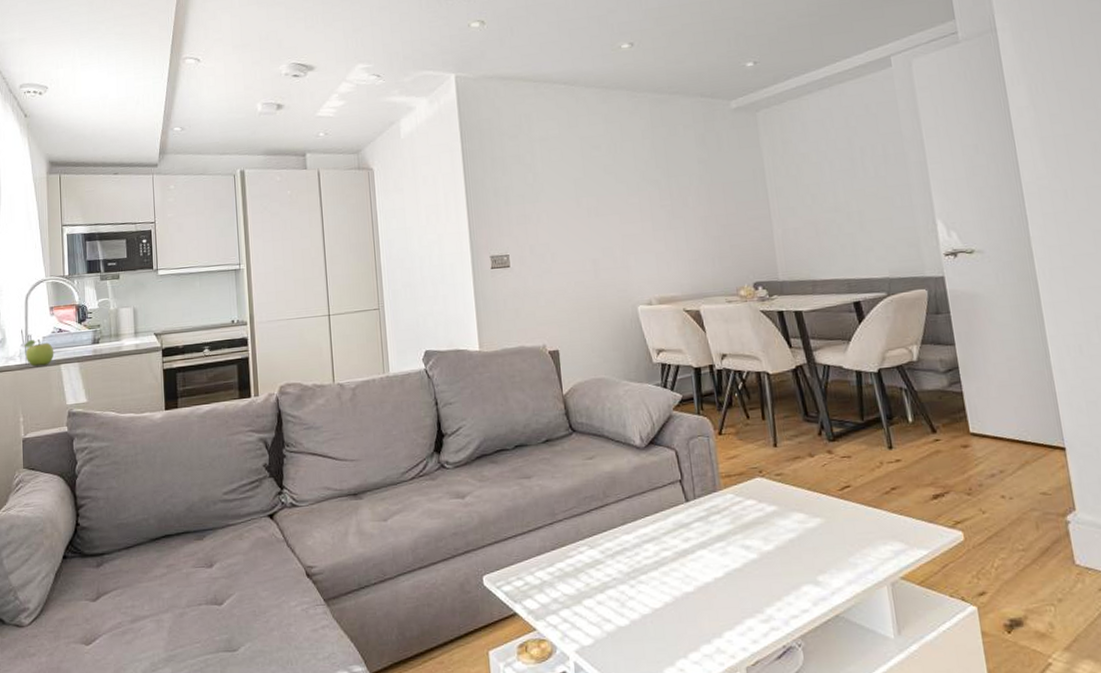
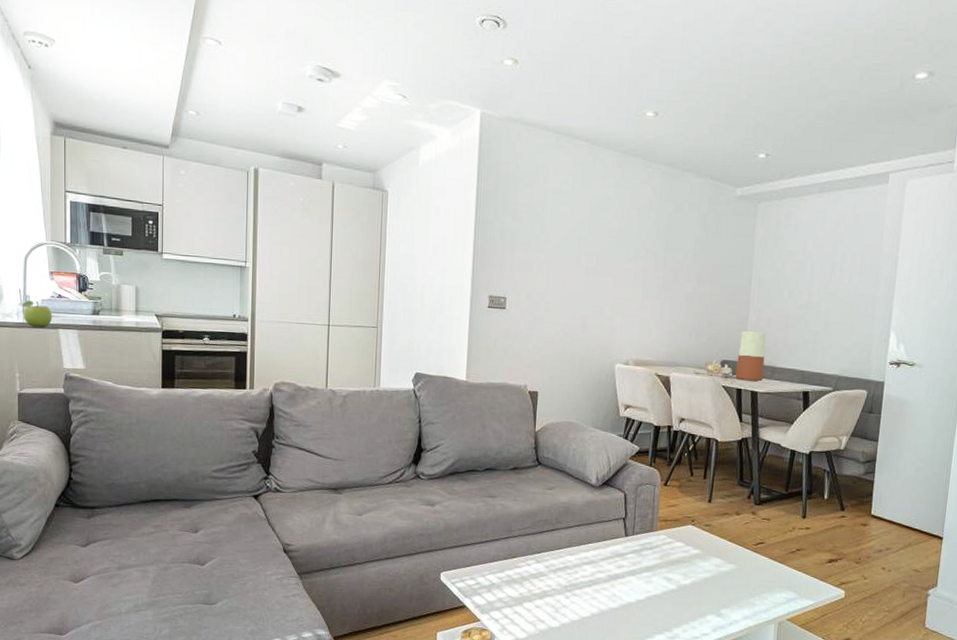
vase: none [768,245,805,301] -> present [735,331,766,382]

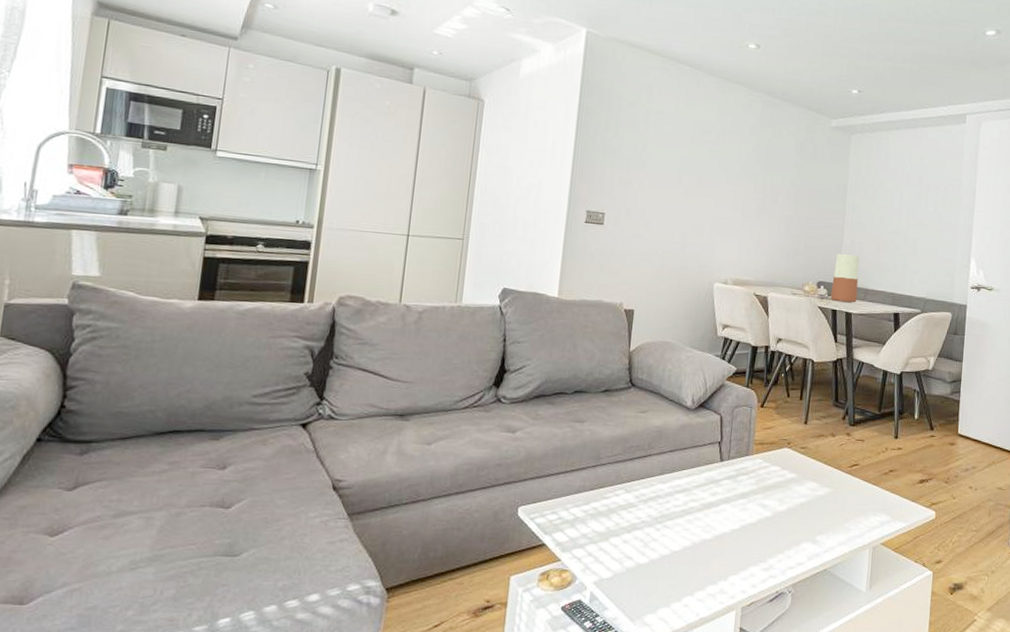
fruit: present [22,299,53,329] -> none [25,195,66,229]

